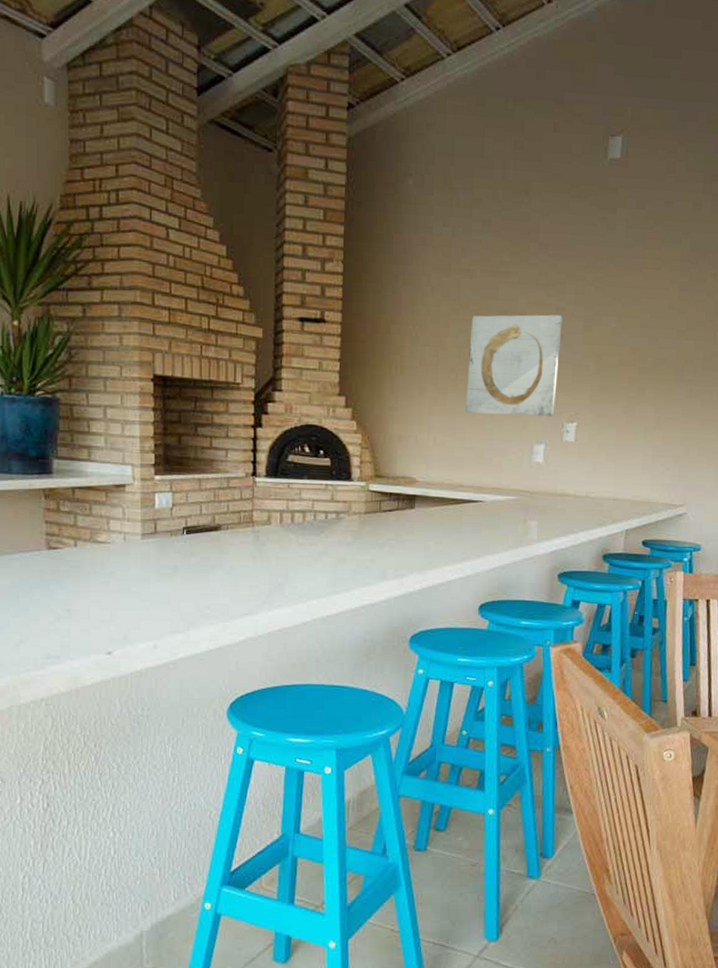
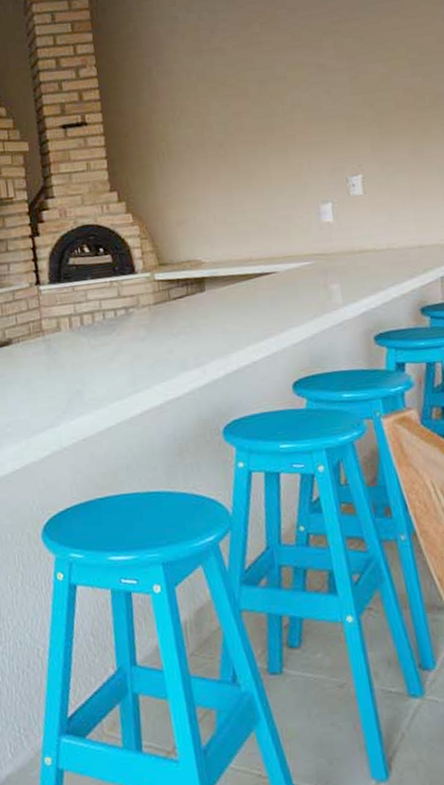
wall art: present [465,314,562,417] -> none [231,72,335,185]

